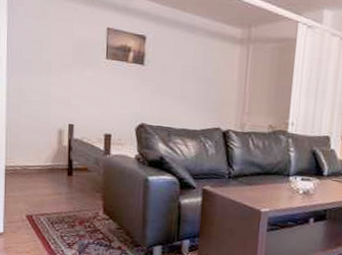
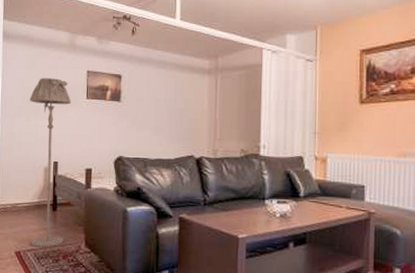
floor lamp: none [40,31,89,213] -> present [29,78,71,248]

